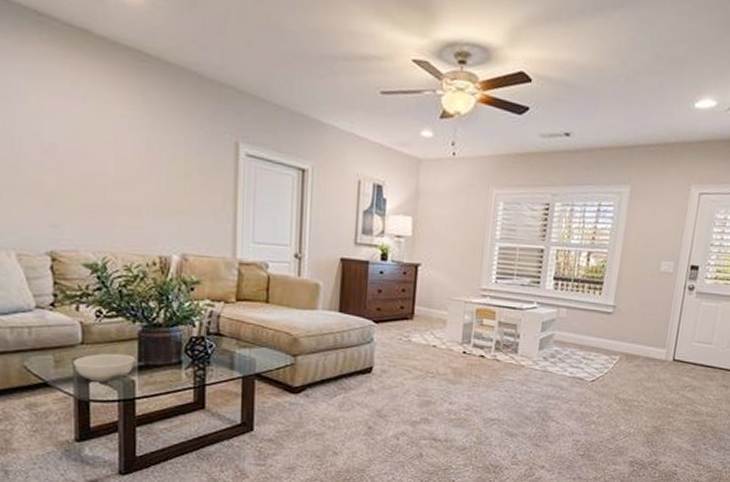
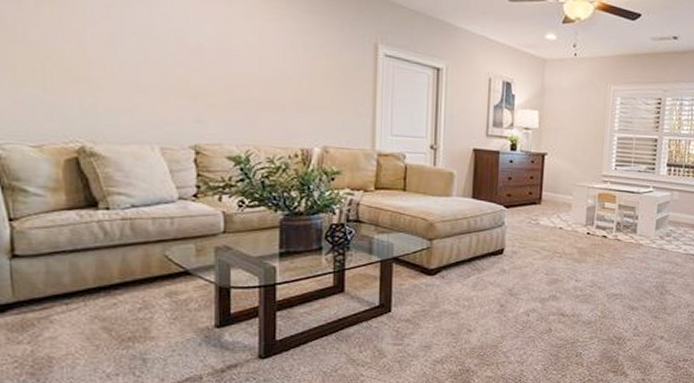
bowl: present [73,353,136,383] -> none [215,241,277,269]

